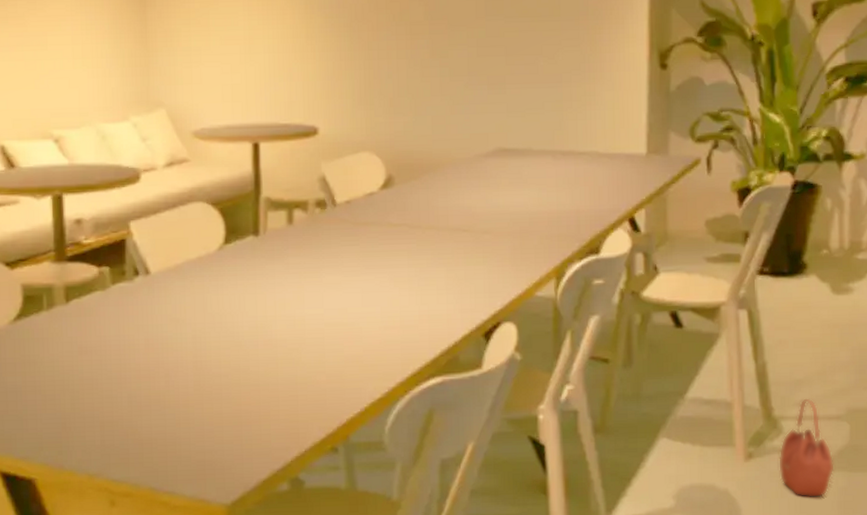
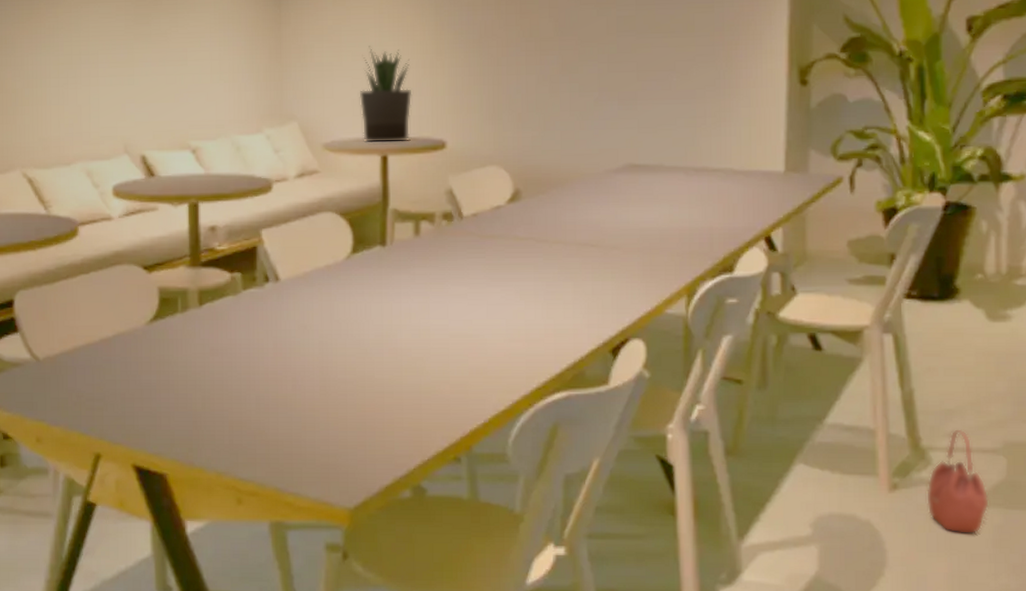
planter: none [228,30,283,130] -> present [359,46,412,143]

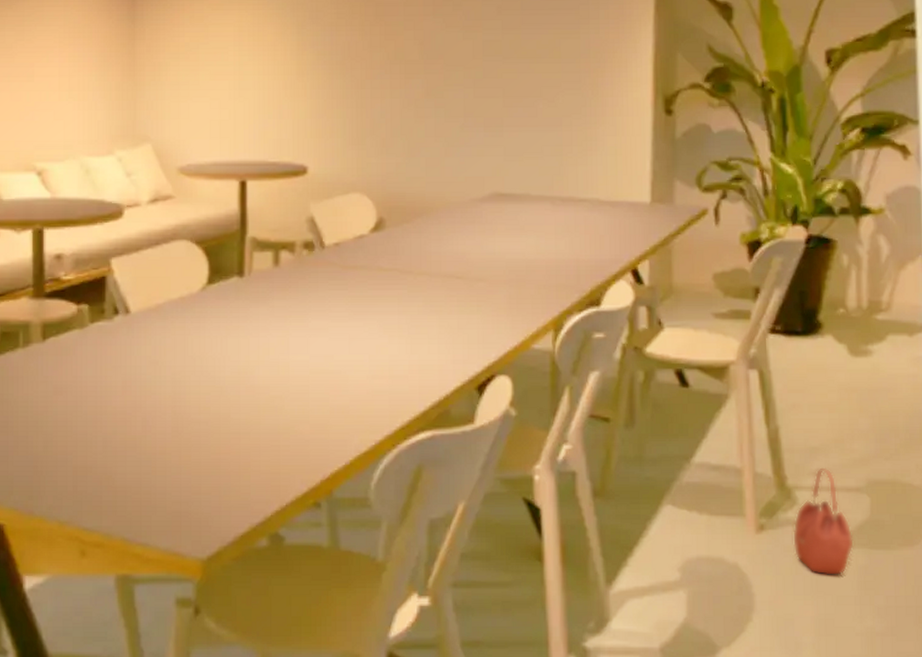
planter: present [359,46,412,143] -> none [217,65,273,167]

